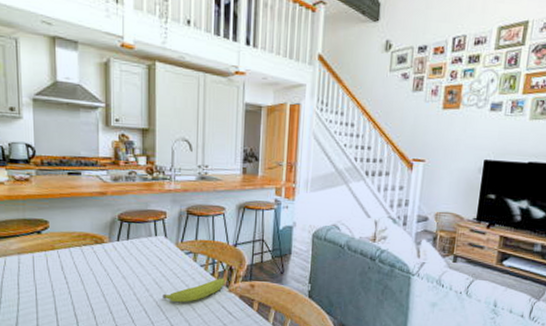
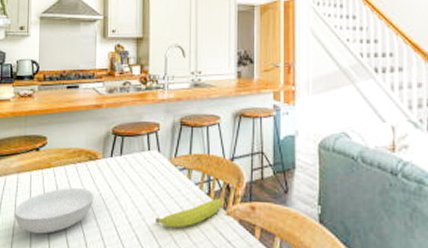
serving bowl: none [18,268,102,309] -> present [14,188,95,234]

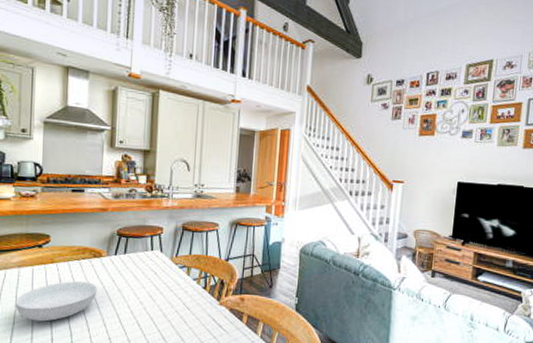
fruit: present [156,198,222,228] -> none [156,291,216,316]

